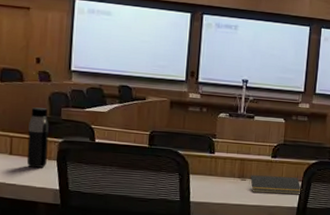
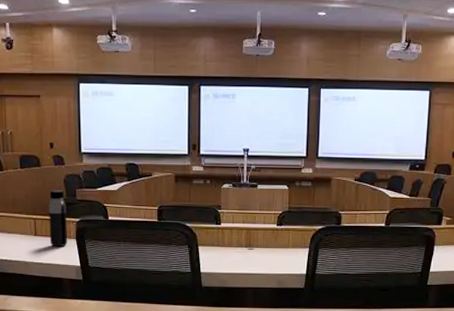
notepad: present [249,175,302,195] -> none [256,244,310,262]

